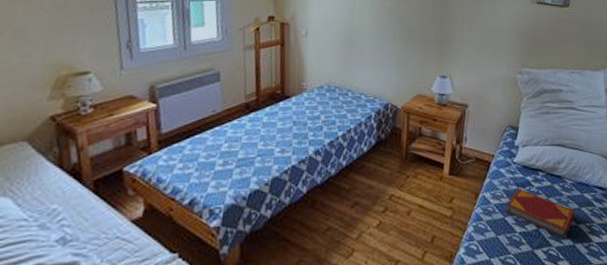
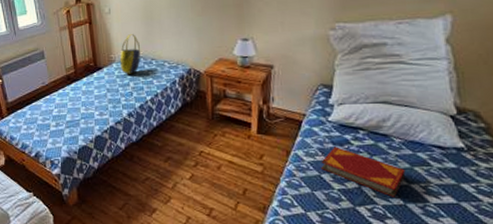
tote bag: none [311,61,336,106] -> present [119,34,141,74]

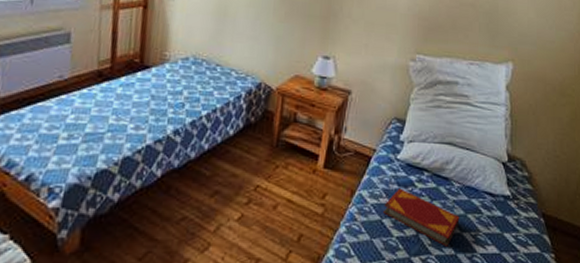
tote bag: present [119,34,141,74] -> none [174,29,205,80]

